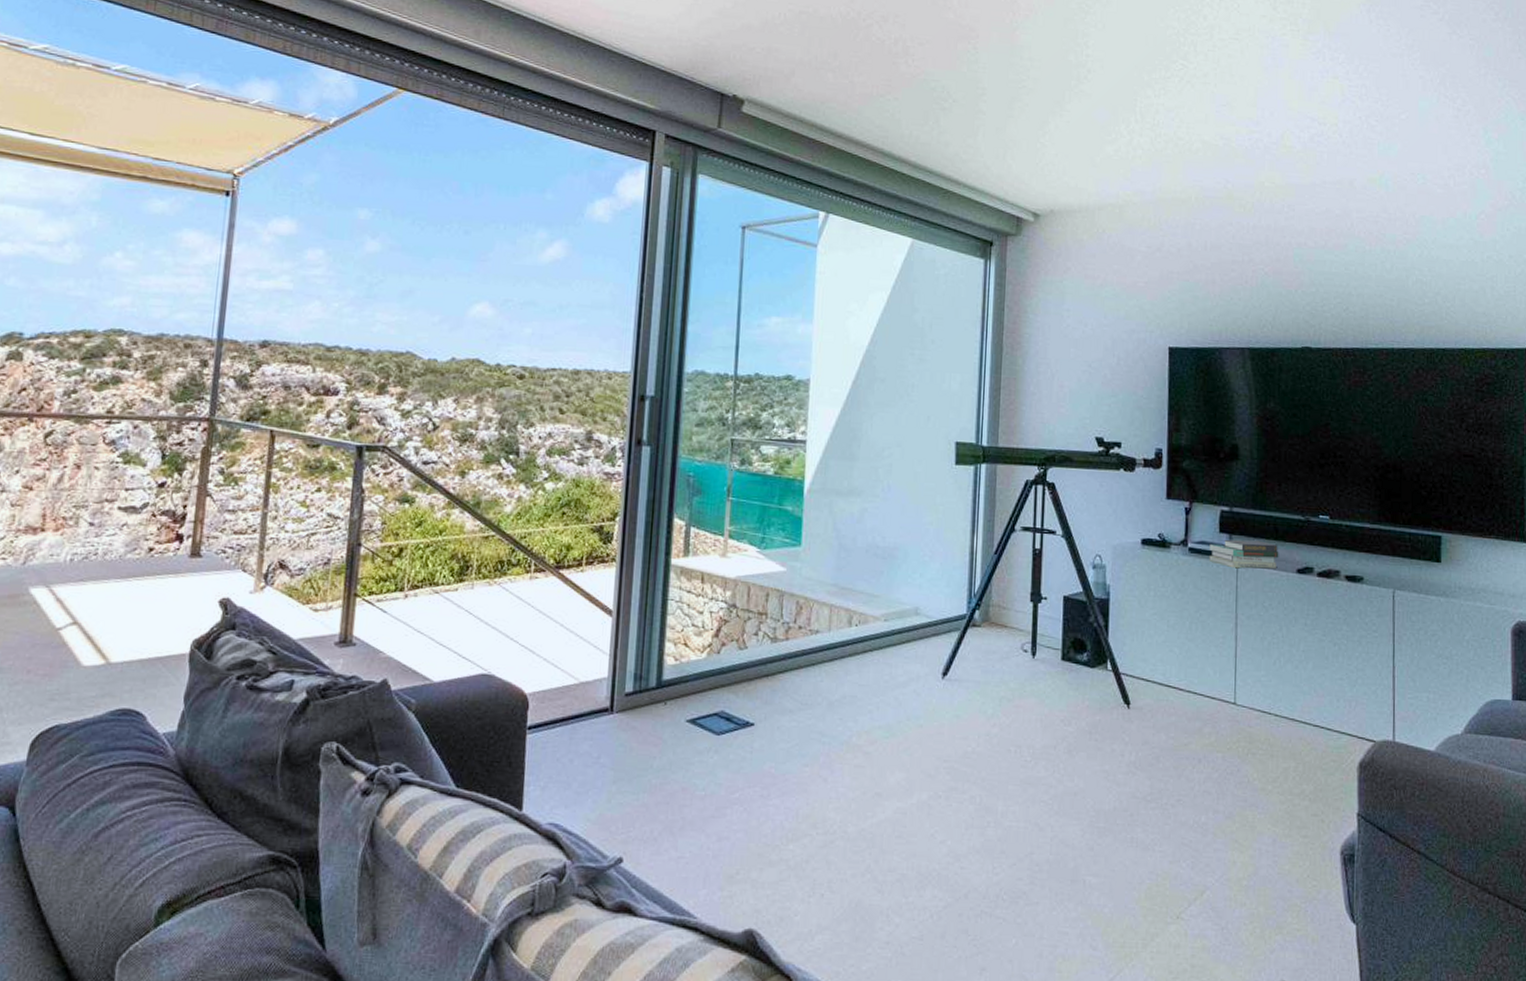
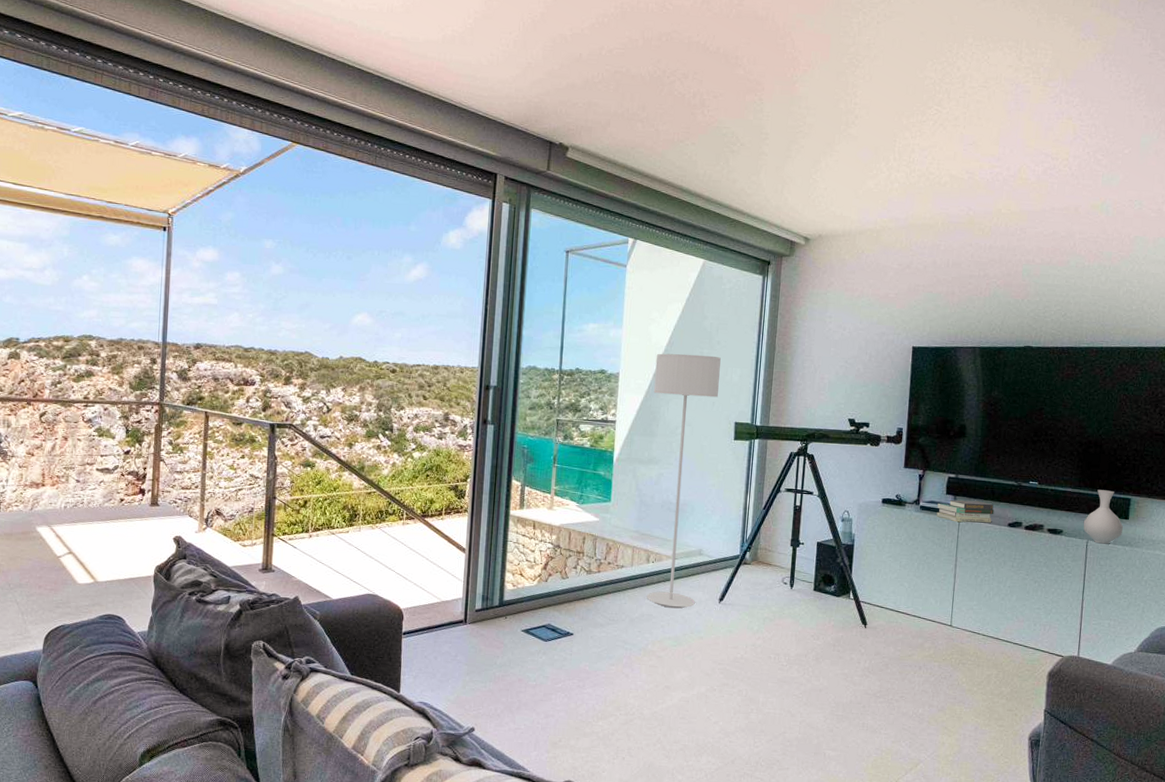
floor lamp: none [849,354,936,687] -> present [647,353,721,609]
vase: none [1387,525,1435,596] -> present [1083,489,1123,545]

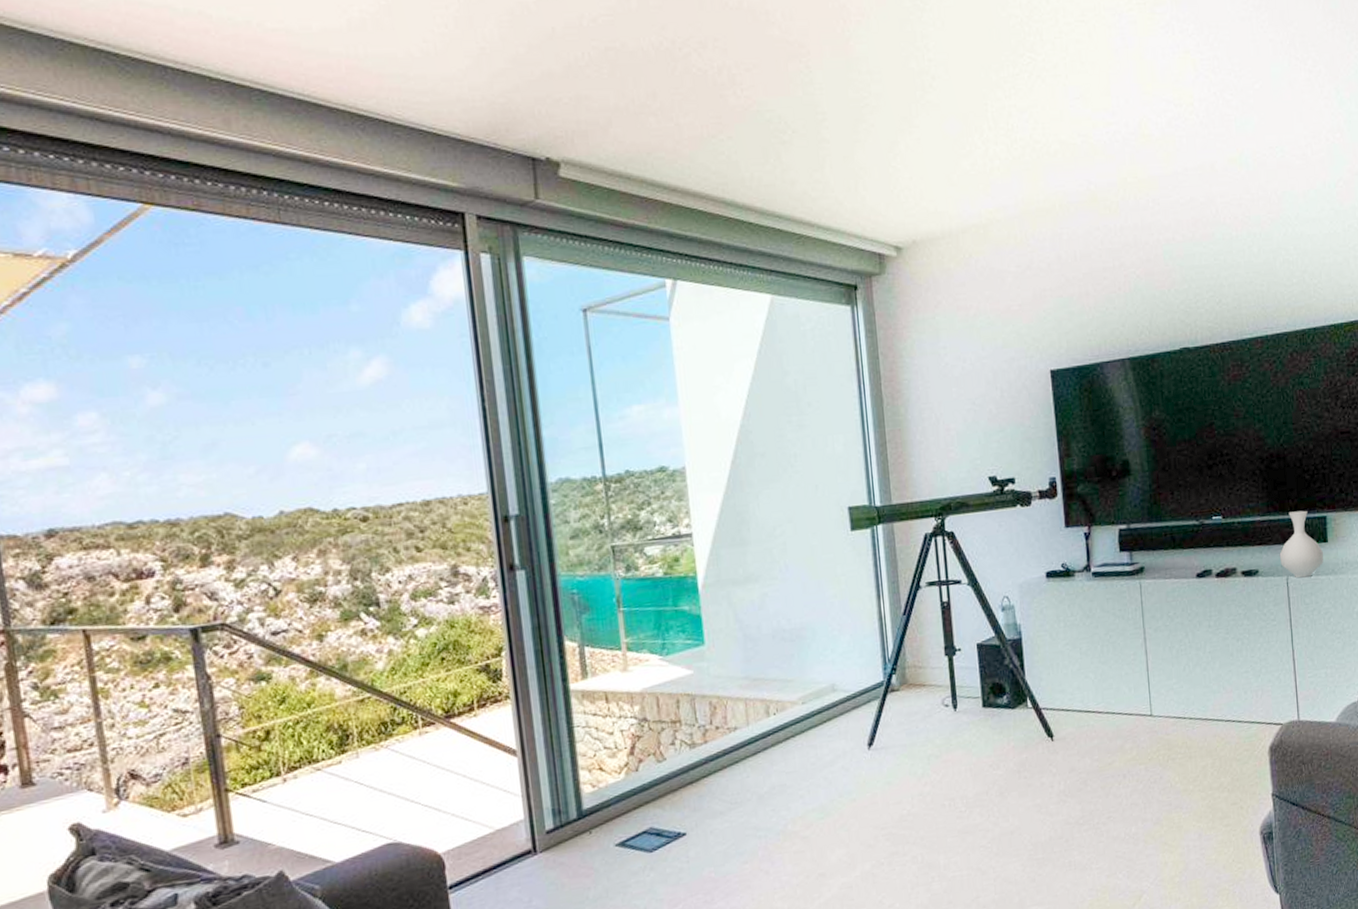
floor lamp: present [647,353,721,609] -> none [730,423,838,770]
books: present [936,499,994,524] -> none [1112,552,1179,585]

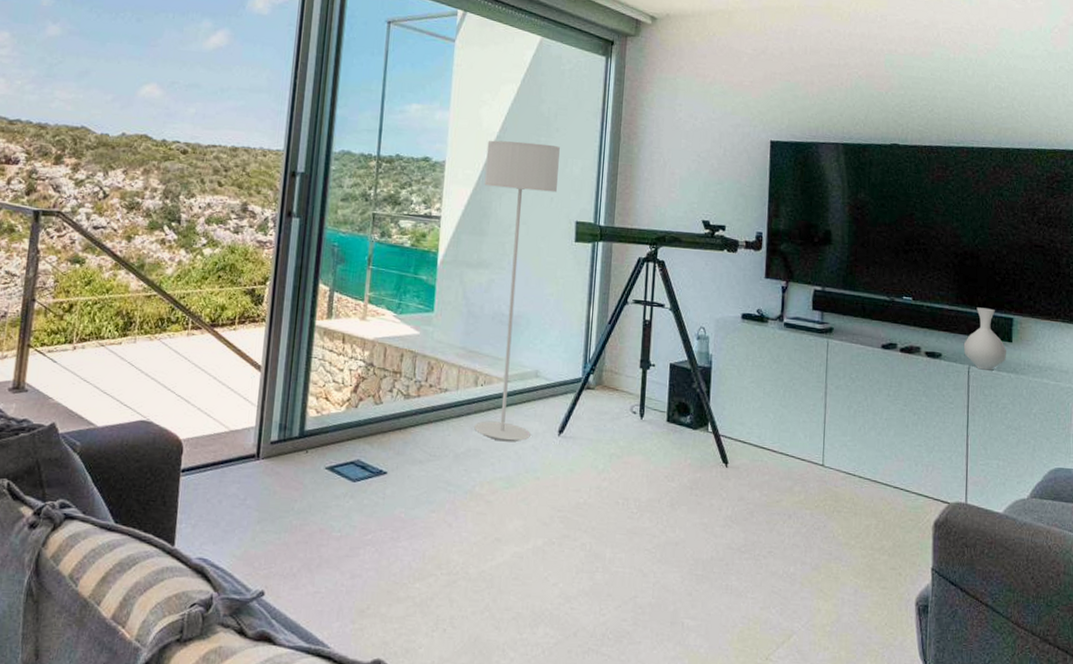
floor lamp: none [730,423,838,770] -> present [474,140,560,442]

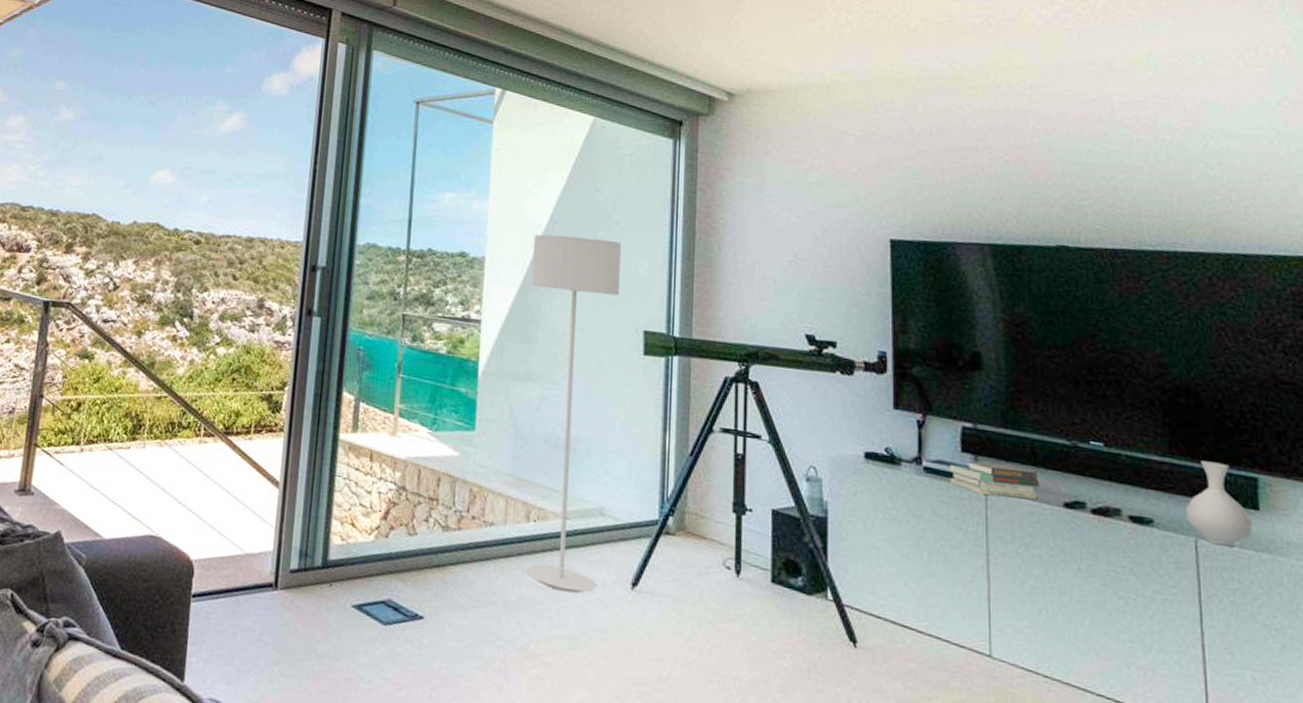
books: none [802,316,866,345] -> present [950,460,1040,501]

